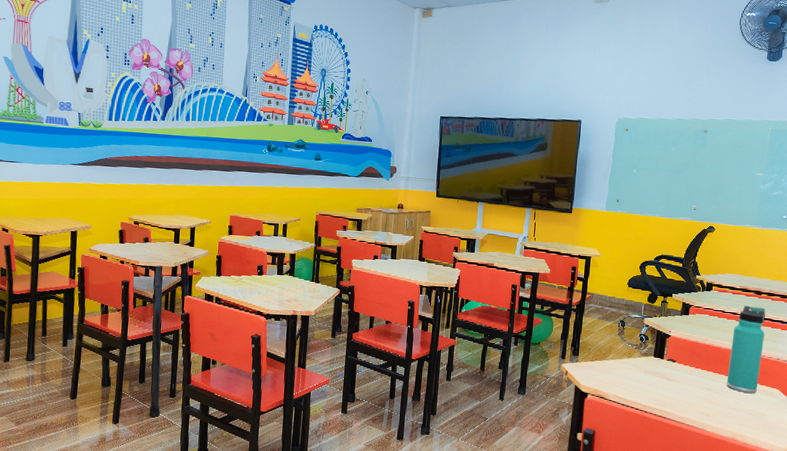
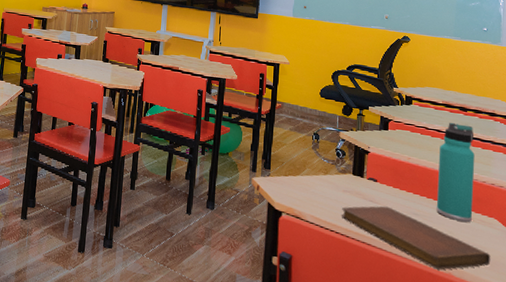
notebook: none [642,383,770,436] -> present [342,206,491,270]

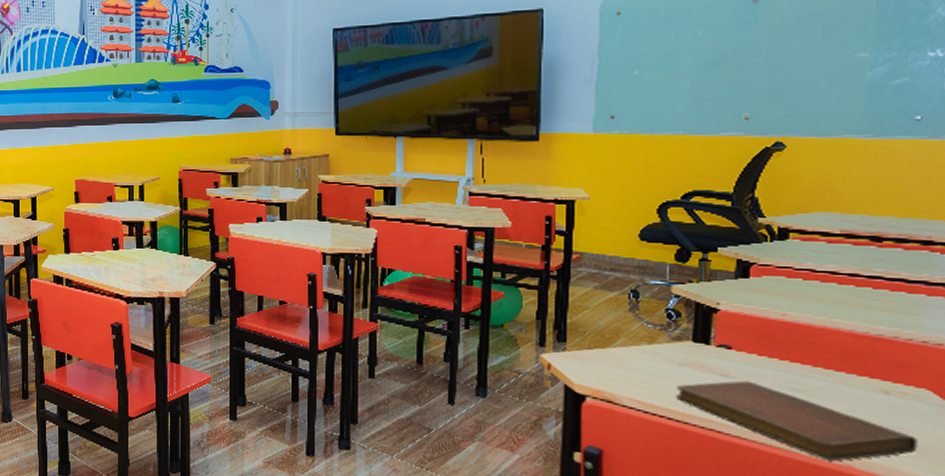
thermos bottle: present [436,122,475,222] -> none [828,259,895,396]

